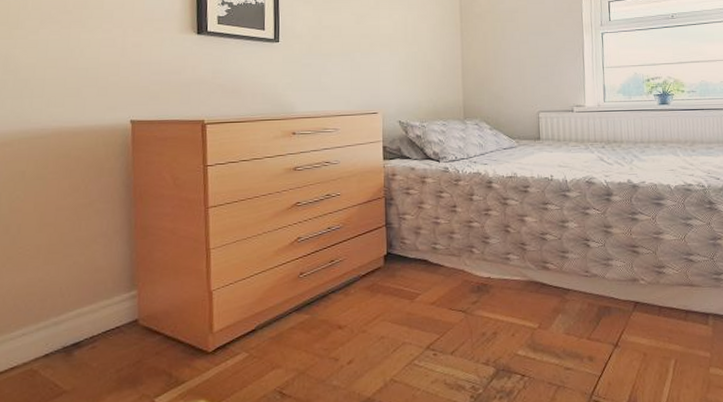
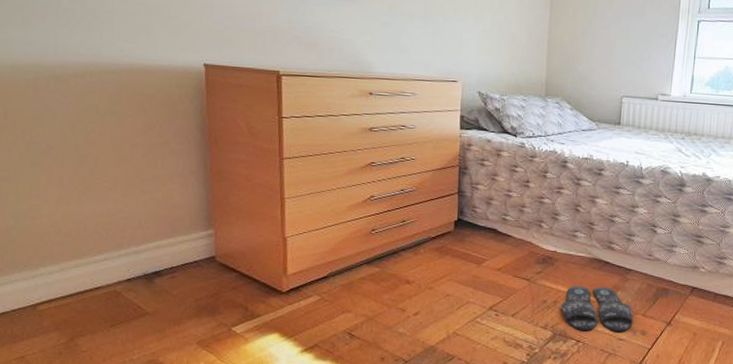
slippers: none [501,310,579,364] -> present [561,285,634,333]

